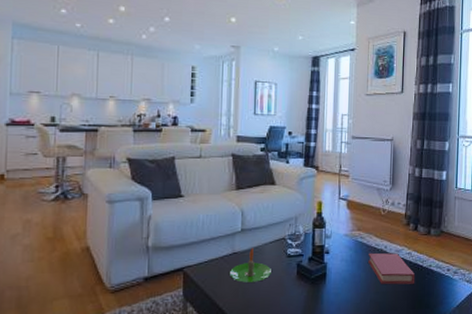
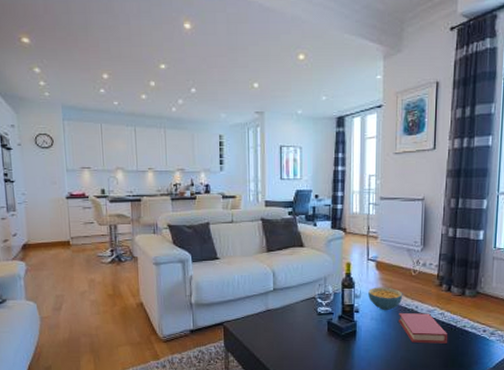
candle: present [230,248,271,283] -> none [265,306,303,337]
cereal bowl: none [339,227,373,252] -> present [368,287,403,311]

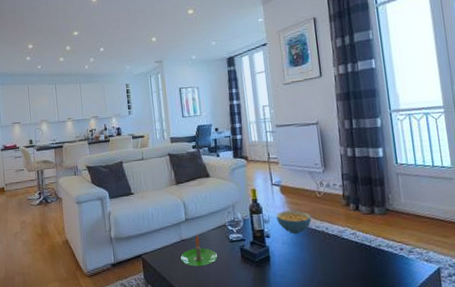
candle: none [265,306,303,337] -> present [181,235,217,266]
book: present [399,312,447,344] -> none [310,234,364,266]

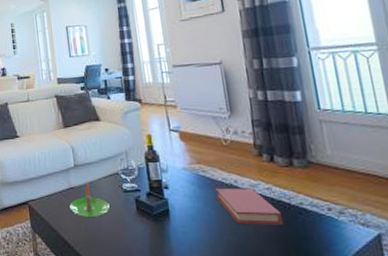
cereal bowl: present [276,210,312,234] -> none [176,159,217,187]
book: none [310,234,364,266] -> present [215,188,283,225]

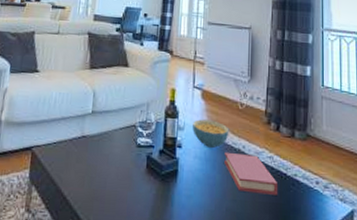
candle: present [70,183,110,217] -> none [77,133,120,172]
cereal bowl: none [176,159,217,187] -> present [192,119,229,149]

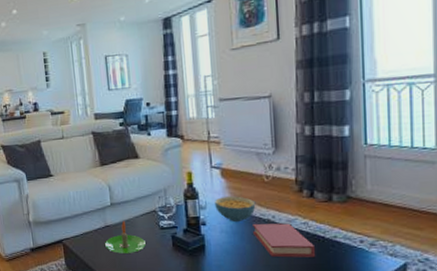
candle: none [77,133,120,172] -> present [105,221,146,254]

